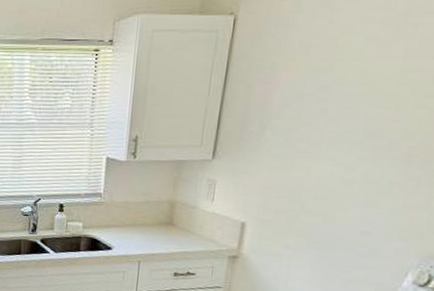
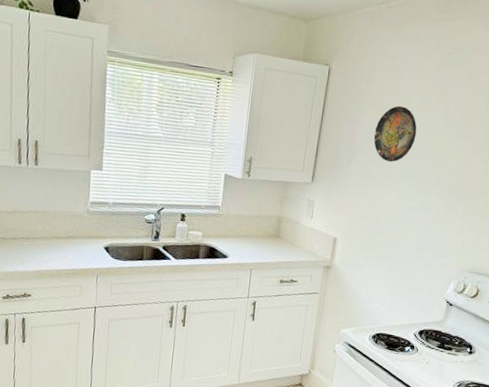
decorative plate: none [296,52,361,126] -> present [373,106,417,163]

